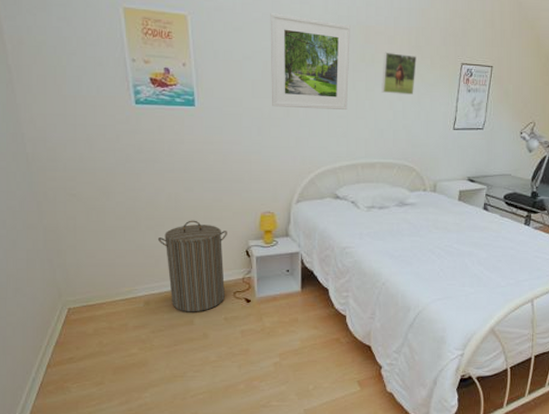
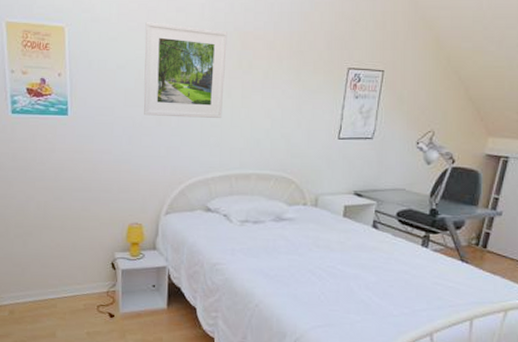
laundry hamper: present [157,220,227,312] -> none [25,229,94,325]
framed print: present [381,52,417,96] -> none [259,58,298,103]

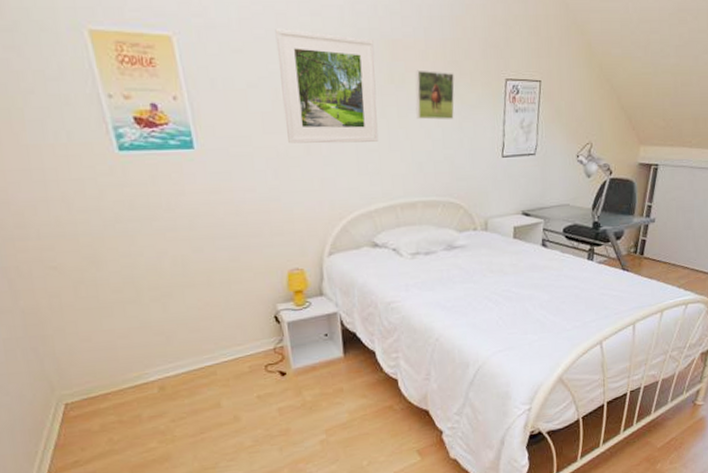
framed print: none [259,58,298,103] -> present [415,69,455,120]

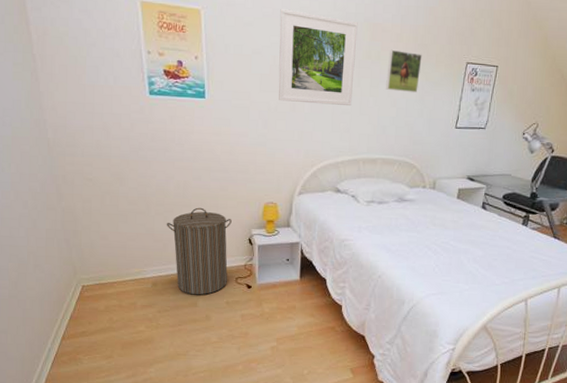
laundry hamper: none [165,285,255,394] -> present [166,207,232,295]

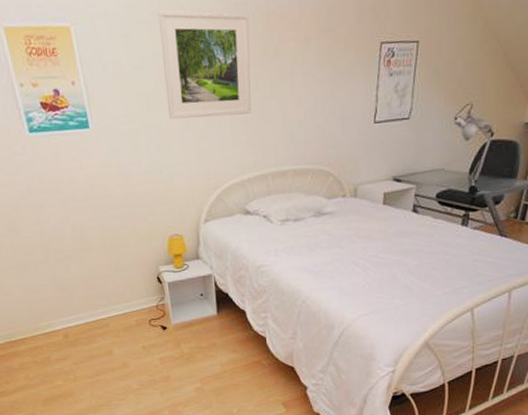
laundry hamper: present [166,207,232,295] -> none [68,249,141,343]
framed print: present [386,49,422,93] -> none [288,39,328,90]

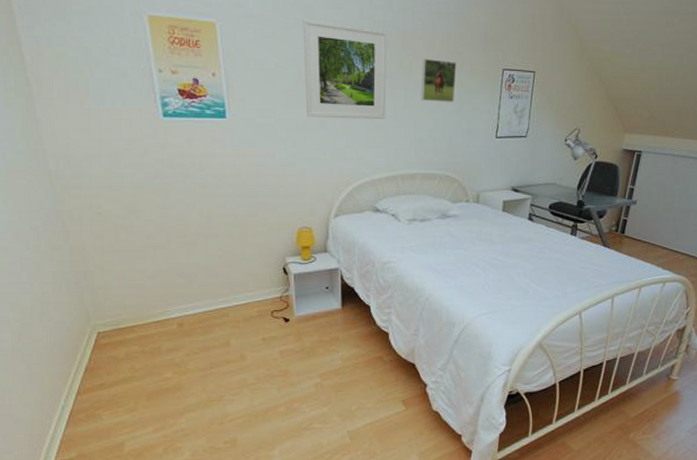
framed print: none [288,39,328,90] -> present [420,58,456,103]

